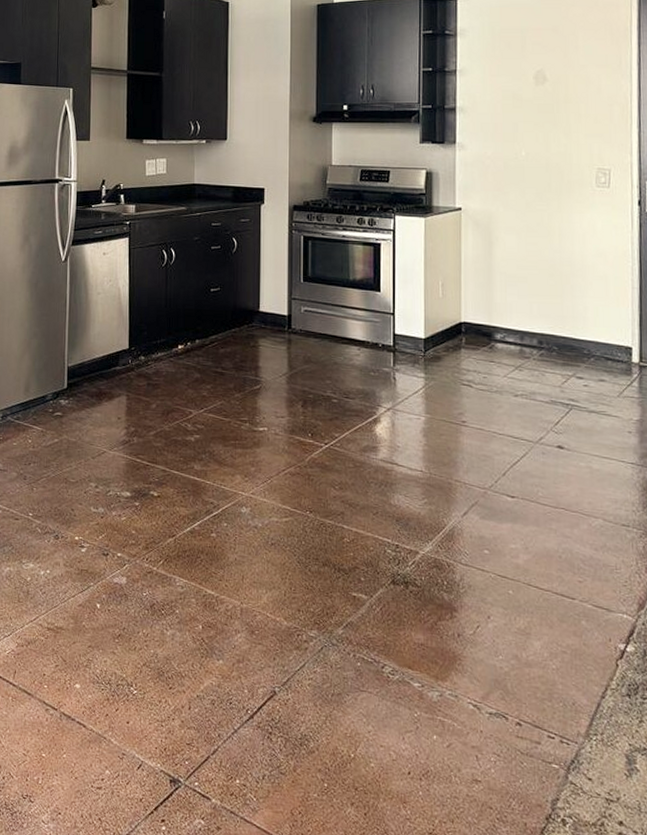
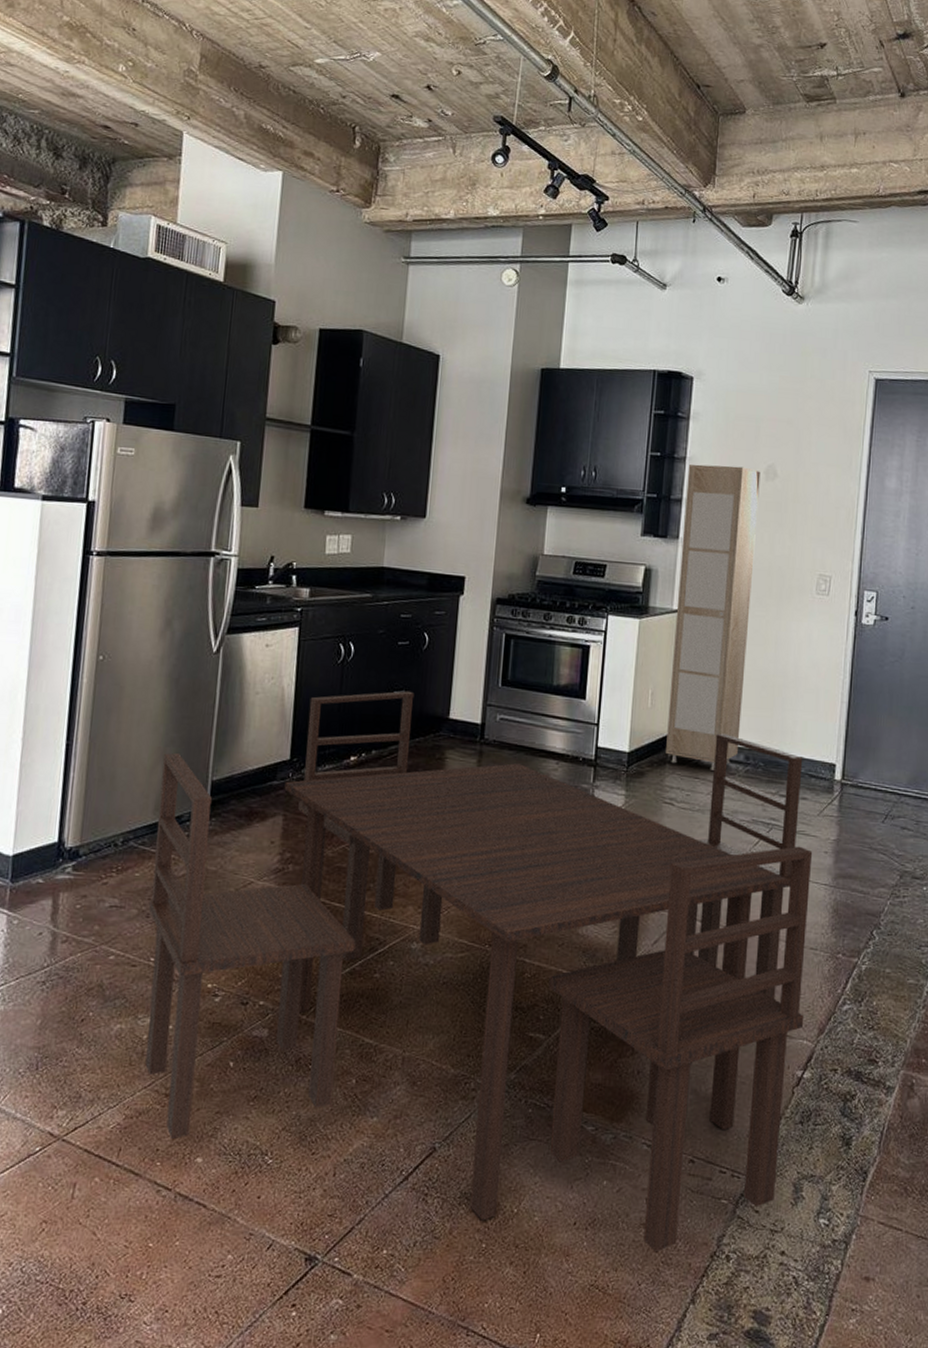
dining set: none [25,288,622,809] -> present [145,691,813,1253]
cabinet: none [459,74,531,354] -> present [666,464,761,770]

